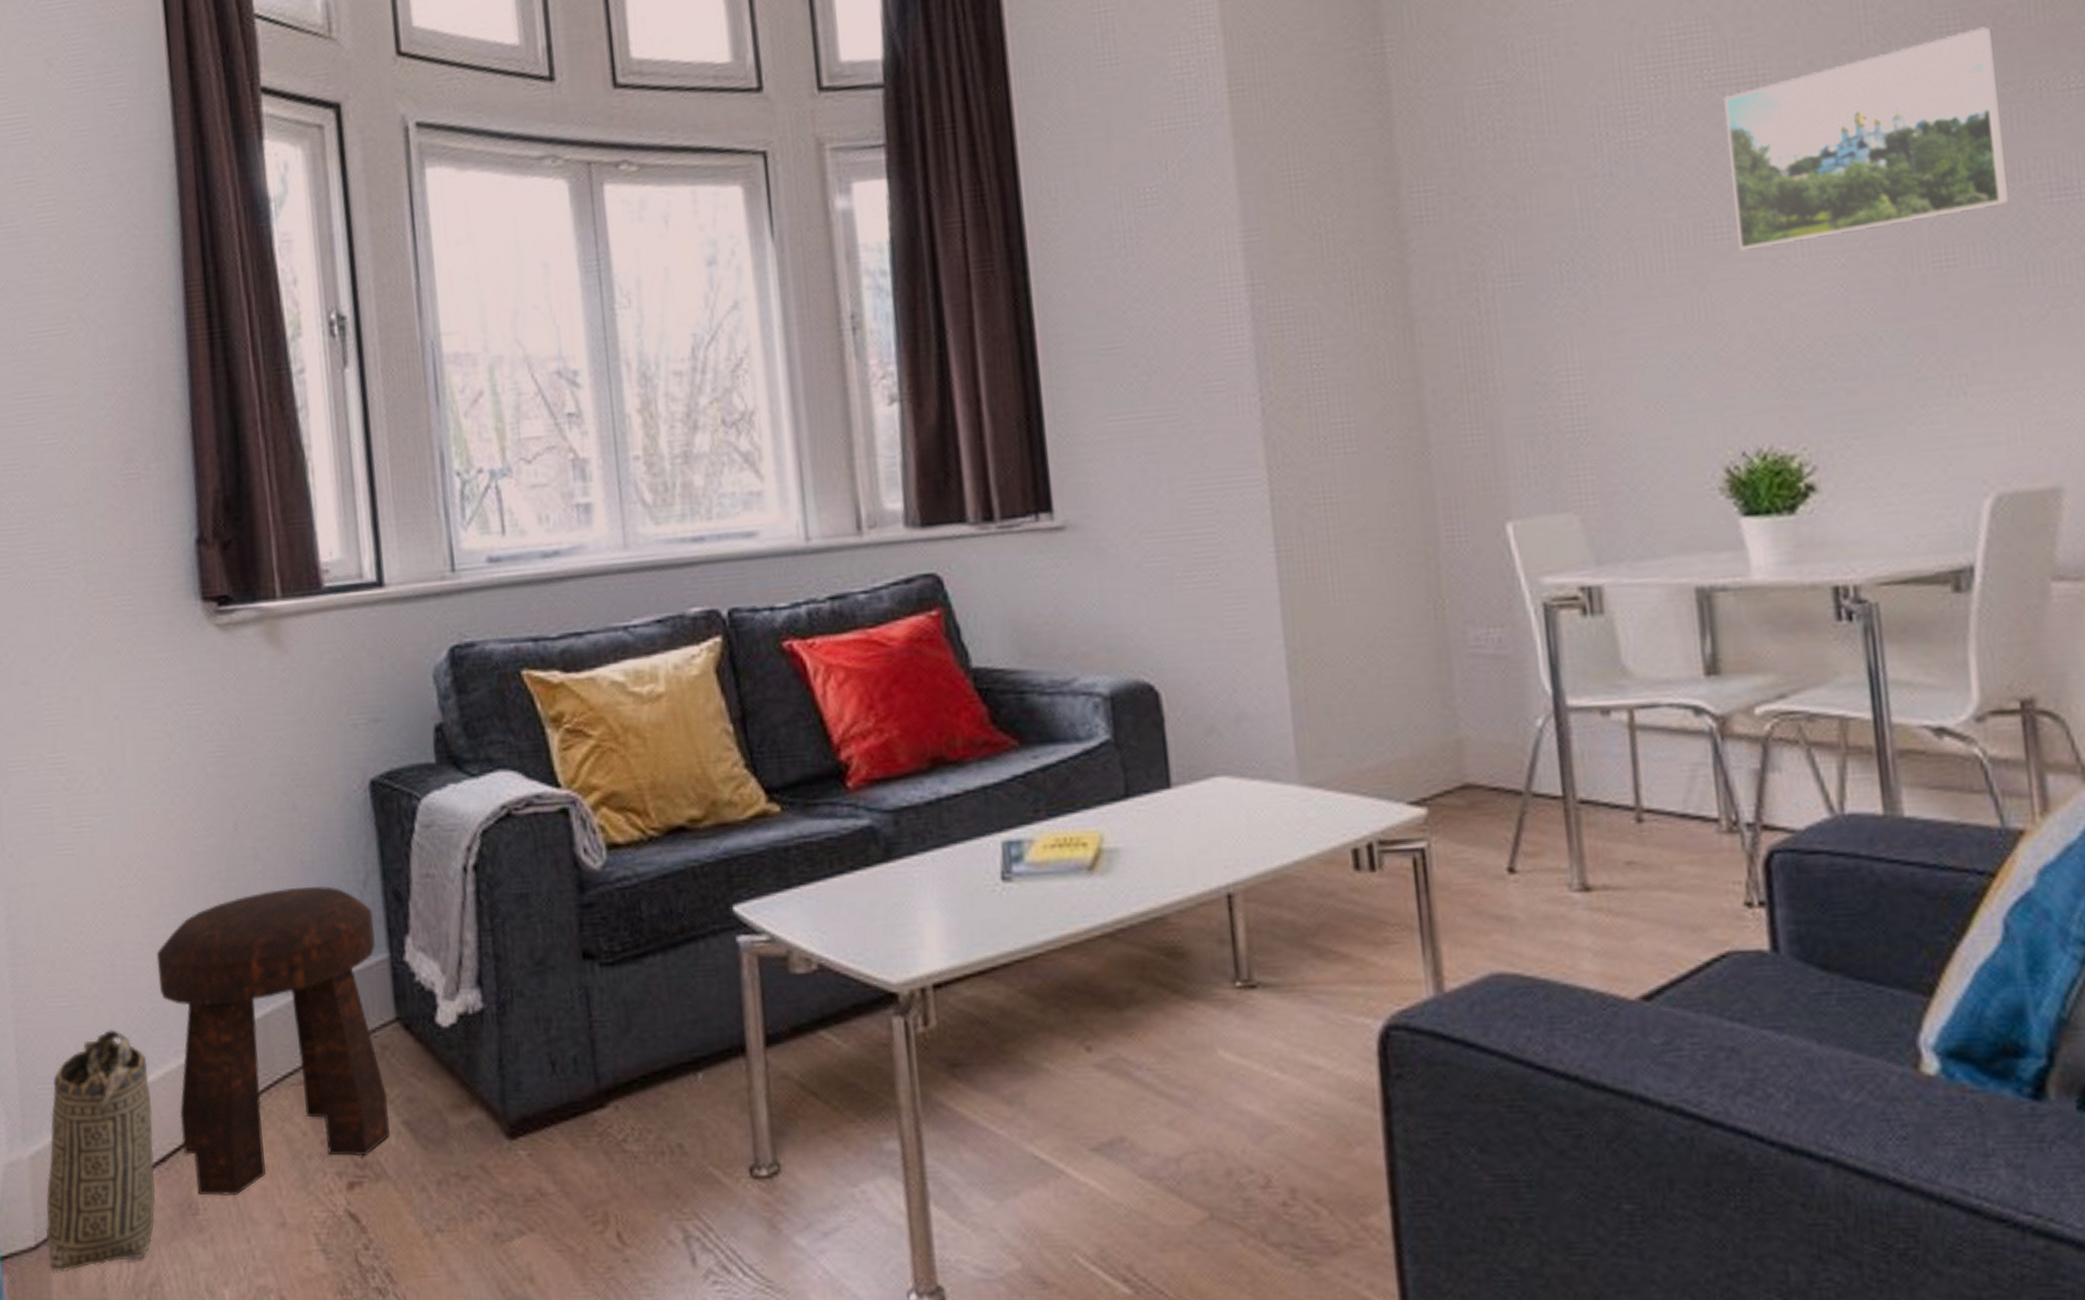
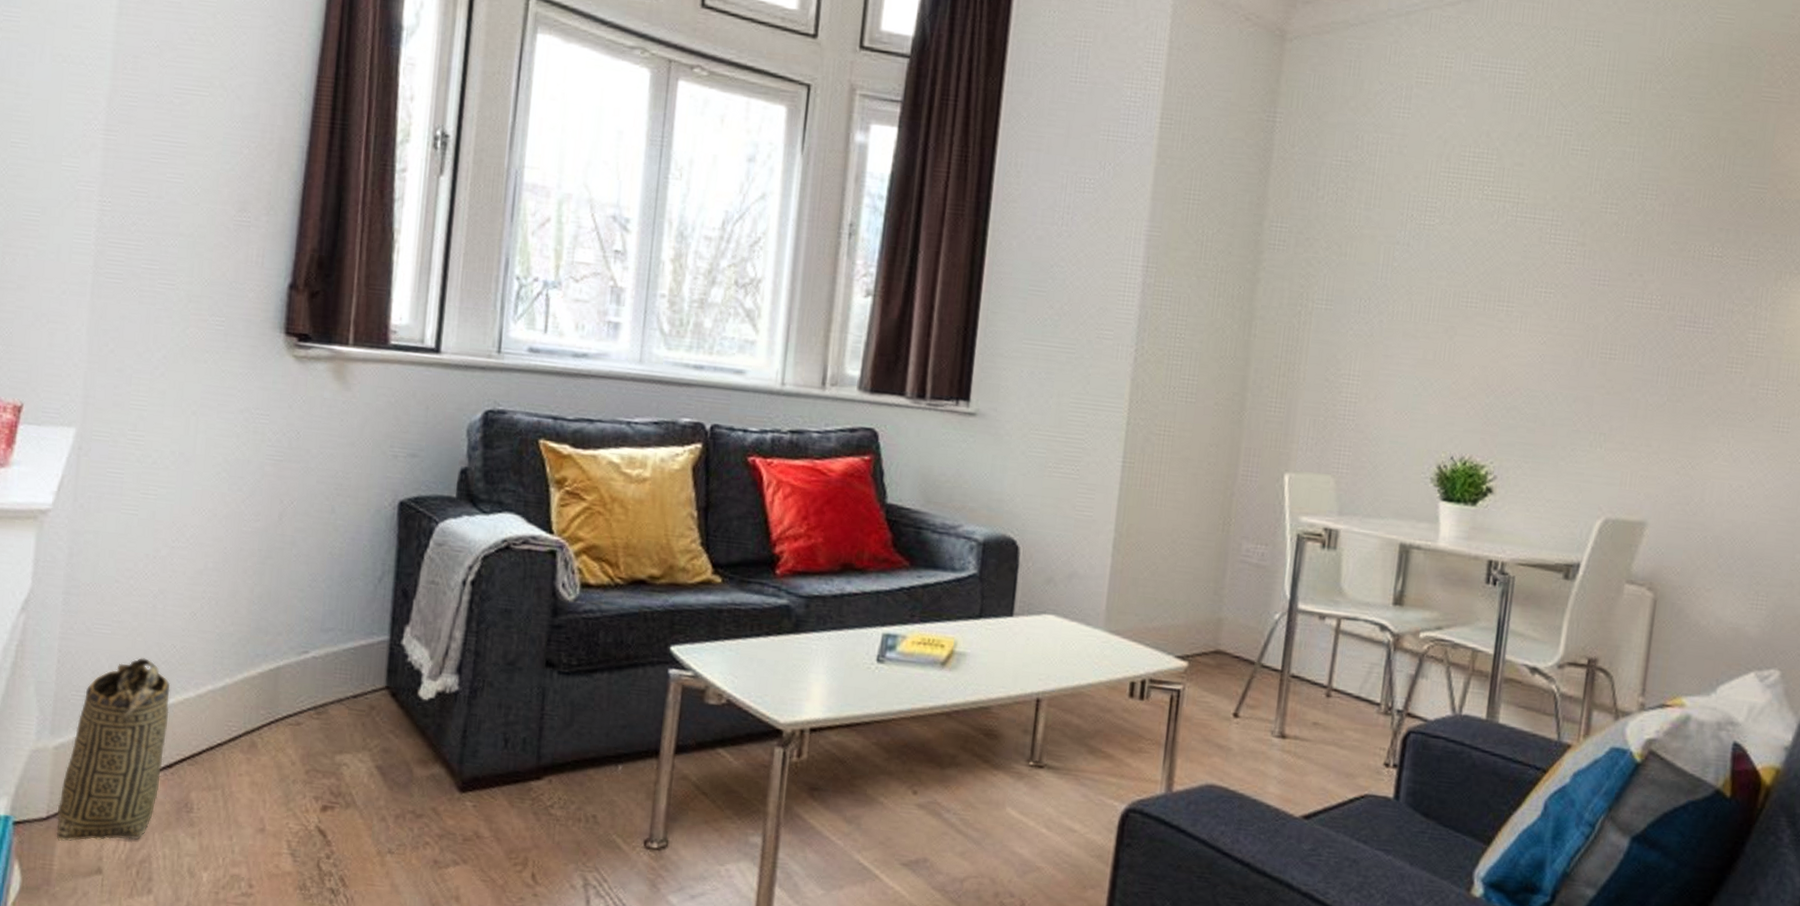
stool: present [156,885,390,1197] -> none [188,571,382,802]
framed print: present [1724,27,2010,251] -> none [1480,200,1673,325]

